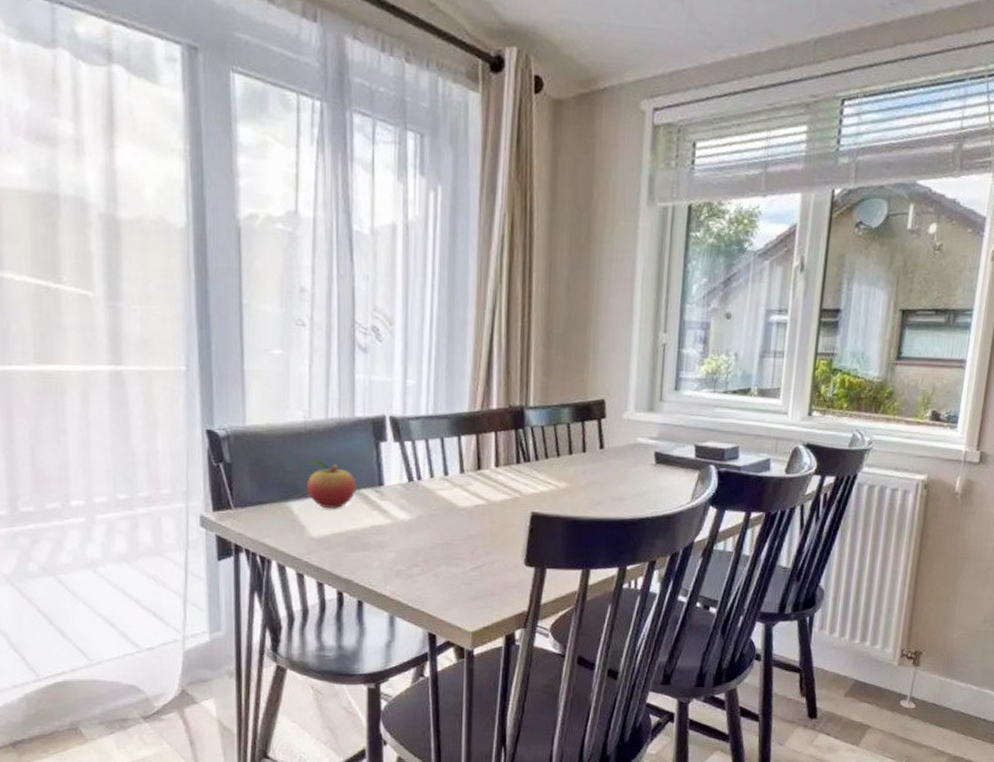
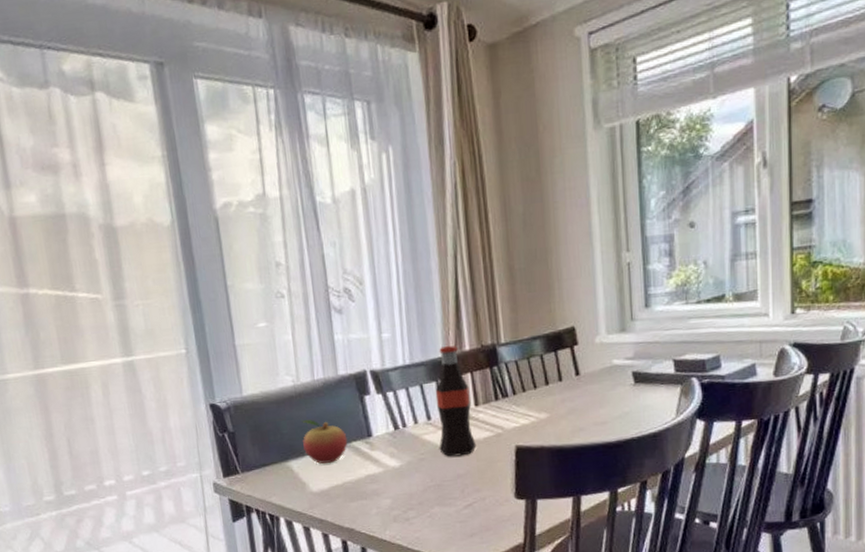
bottle: none [453,402,492,516] -> present [435,346,477,457]

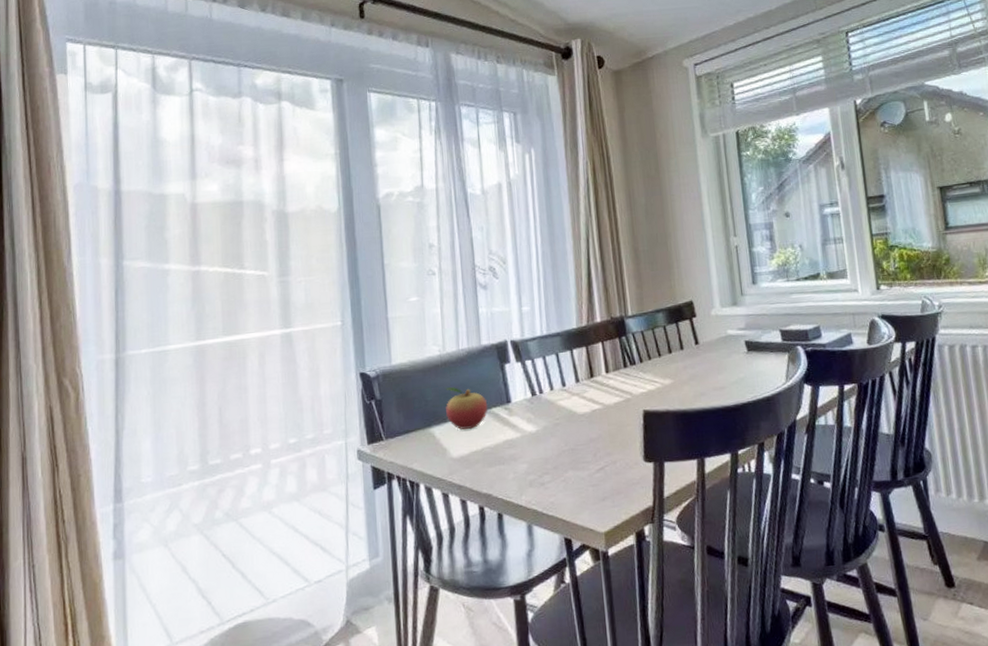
bottle: present [435,346,477,457] -> none [569,318,608,421]

